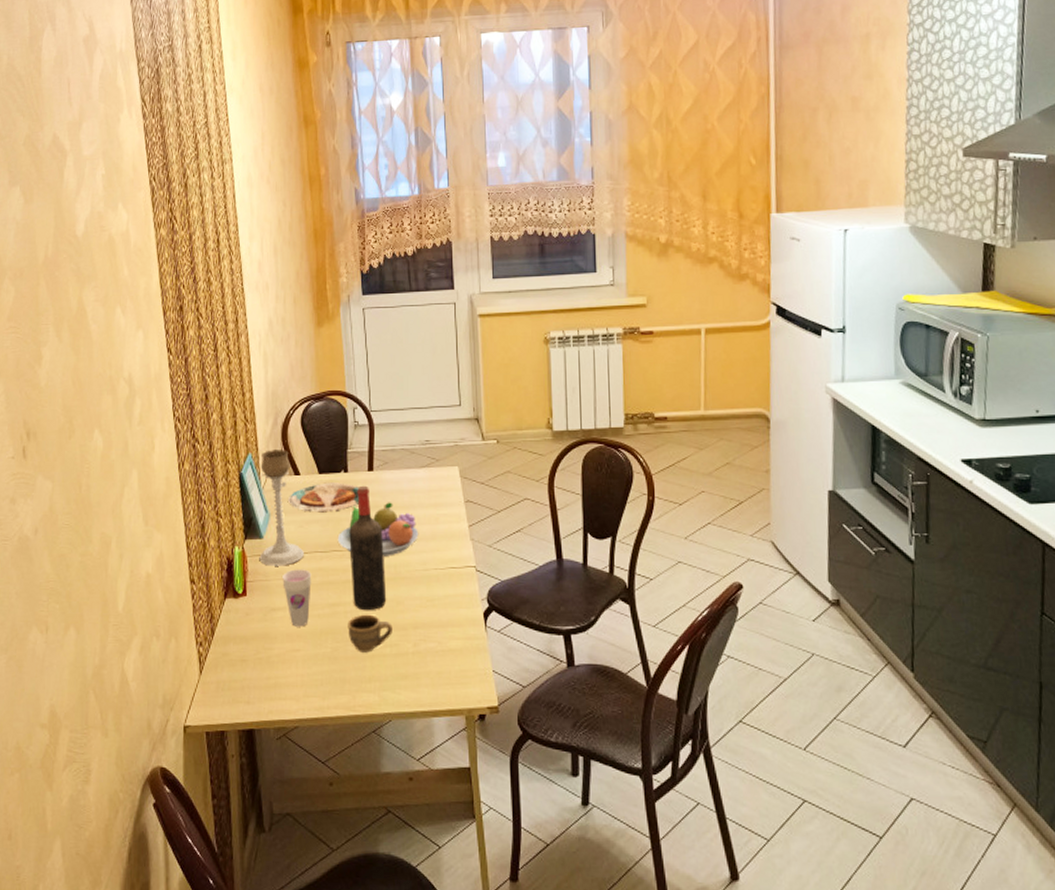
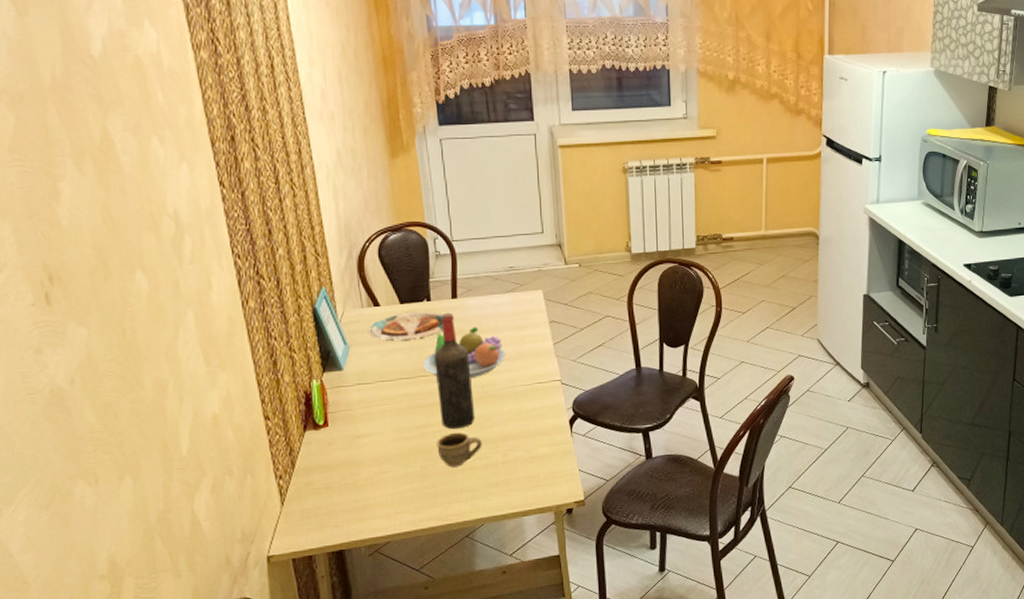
candle holder: present [259,450,304,566] -> none [336,282,388,396]
cup: present [282,569,312,627] -> none [366,396,398,451]

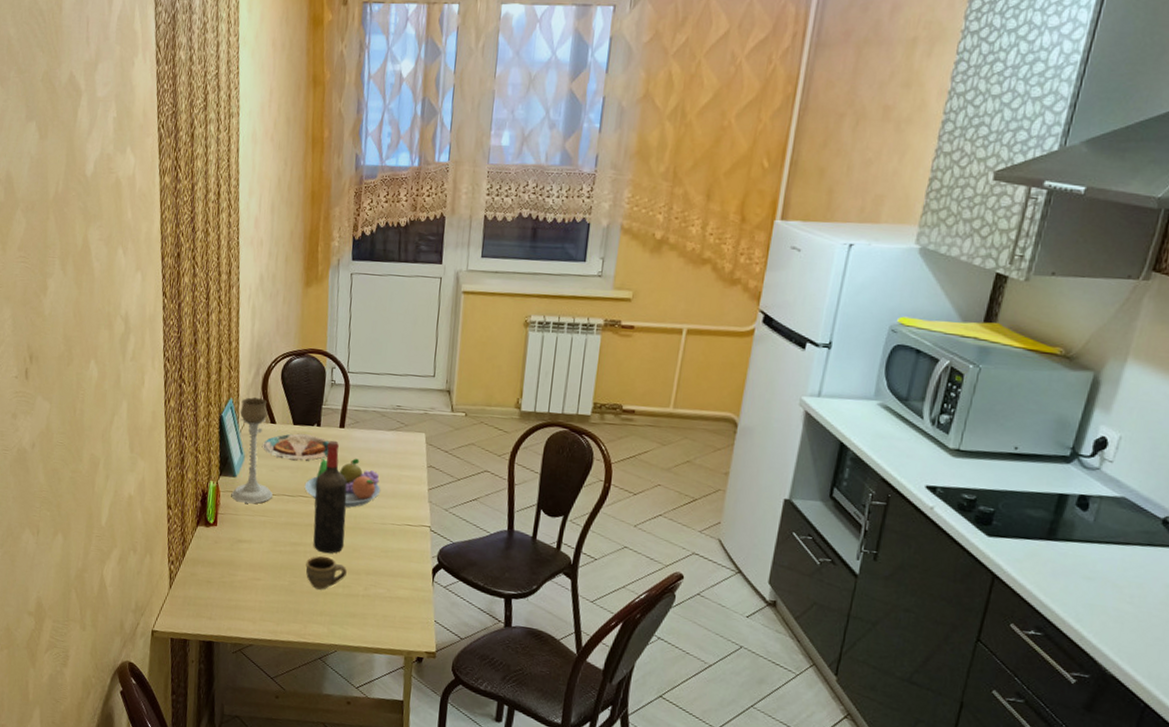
candle holder: none [336,282,388,396] -> present [231,397,273,504]

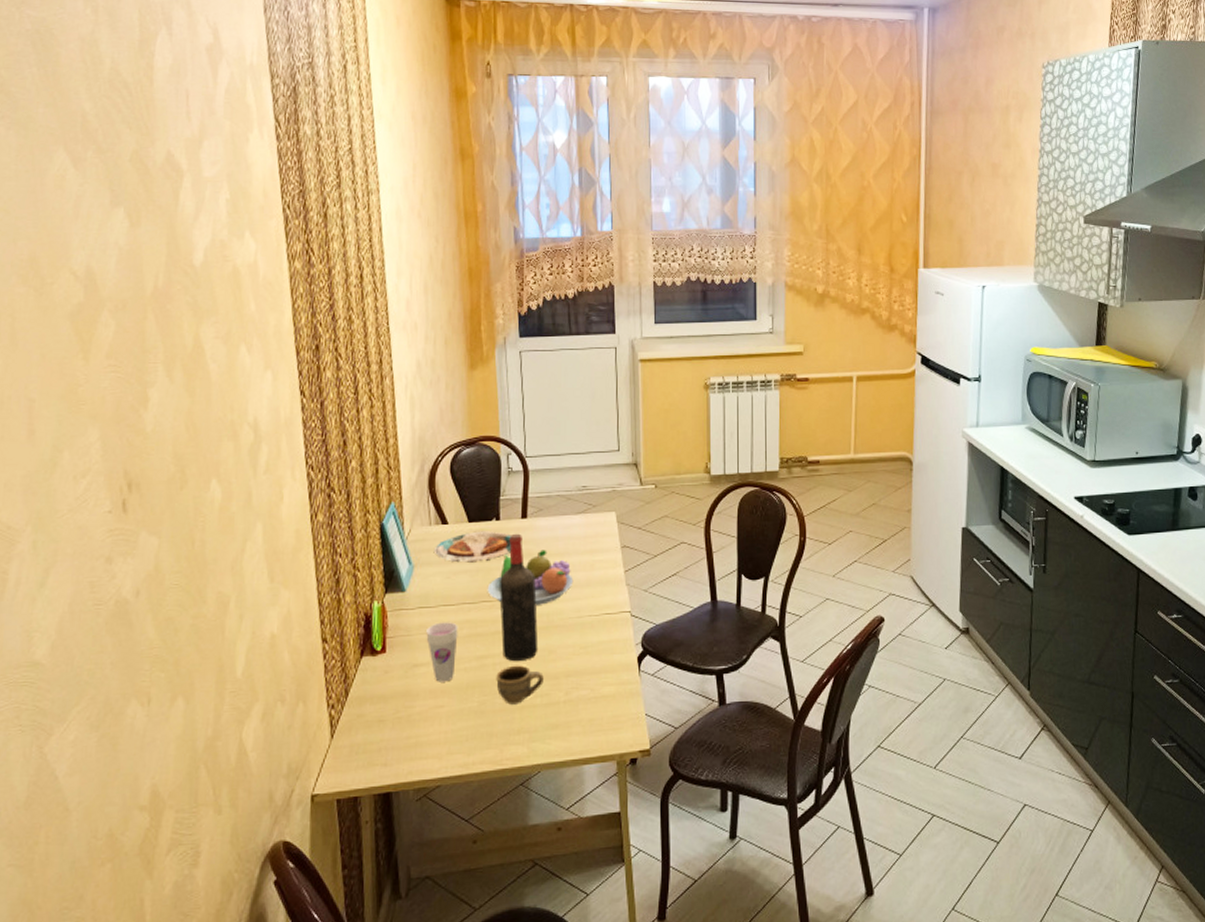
candle holder: present [231,397,273,504] -> none [401,498,451,620]
cup: none [250,508,278,560] -> present [426,622,458,682]

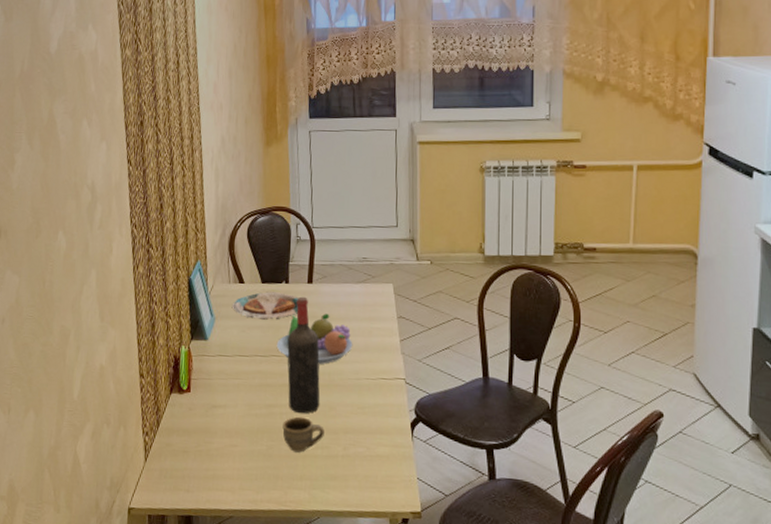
cup: present [426,622,458,682] -> none [224,370,251,424]

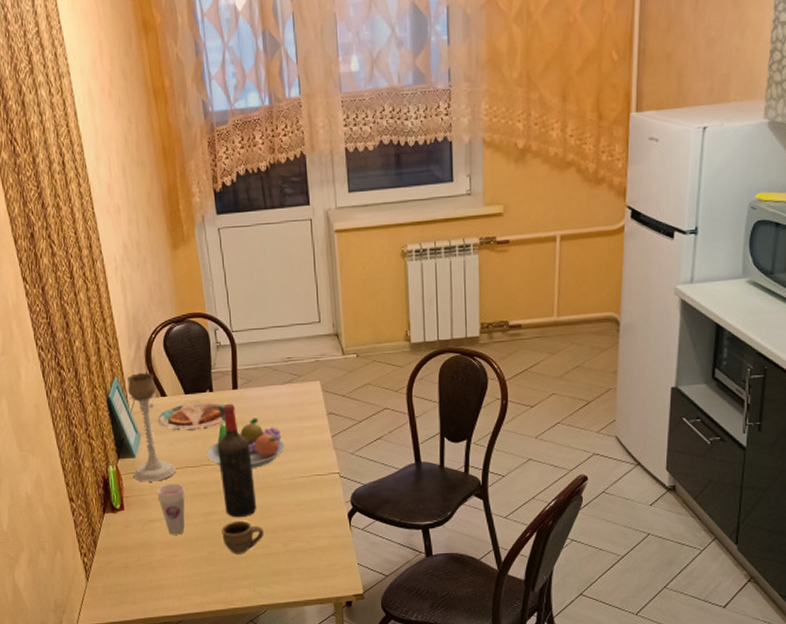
candle holder: none [203,258,245,367] -> present [127,373,176,482]
cup: none [224,370,251,424] -> present [157,483,185,535]

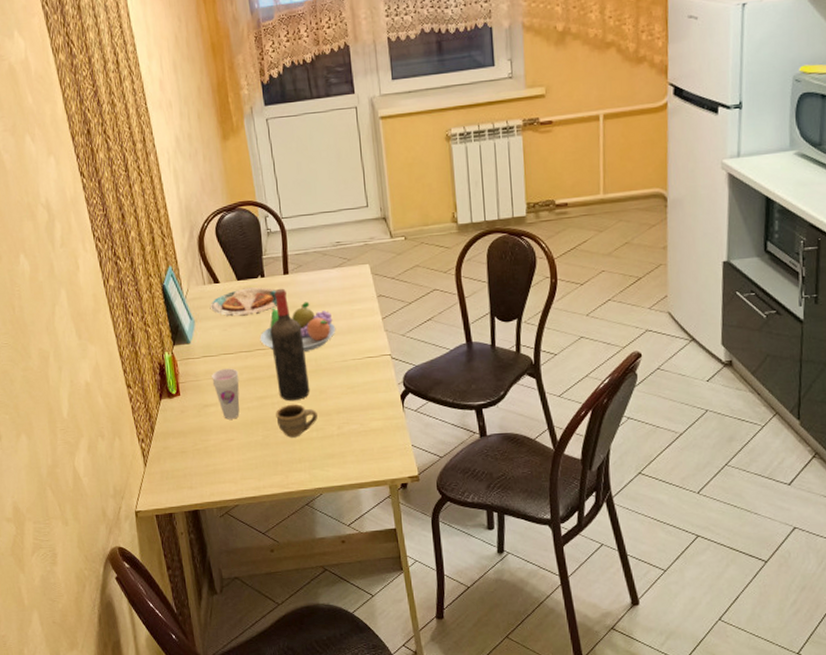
candle holder: present [127,373,176,482] -> none [181,260,230,368]

